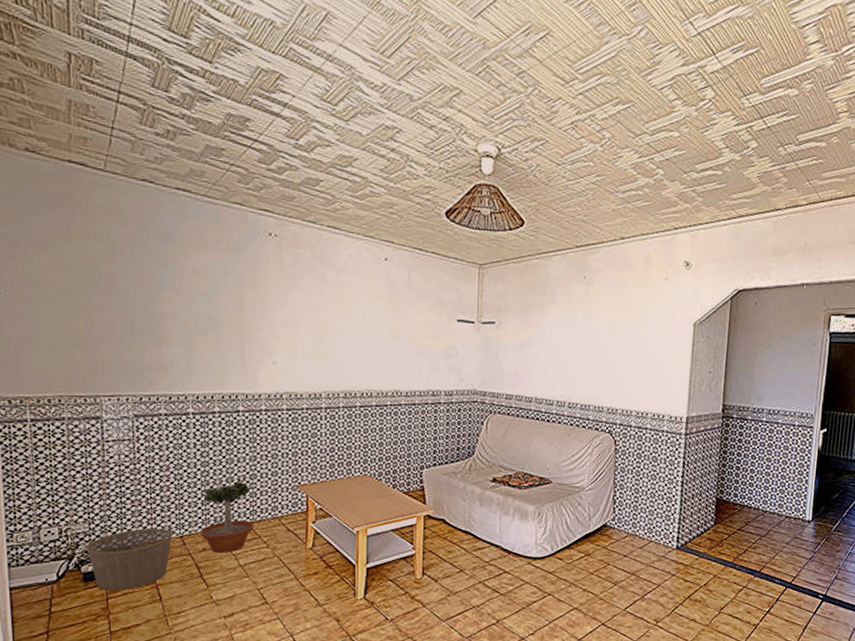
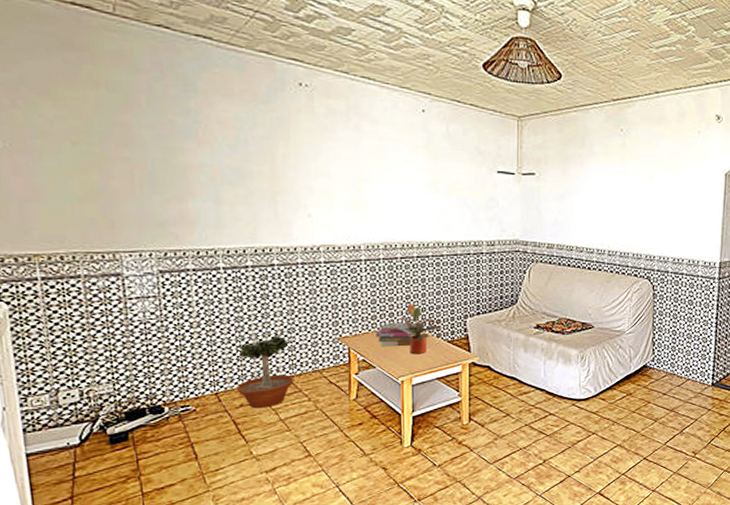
basket: present [84,528,175,590] -> none [109,386,209,452]
books: none [333,471,373,496] -> present [376,322,416,347]
potted plant: none [355,453,398,505] -> present [397,303,442,355]

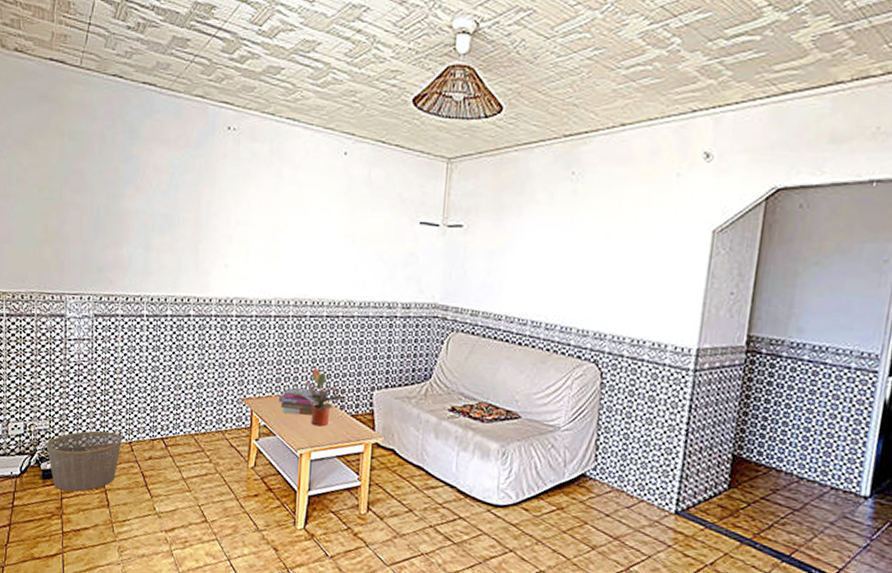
basket: none [109,386,209,452] -> present [45,430,125,492]
potted tree: present [236,331,294,408] -> none [147,383,199,464]

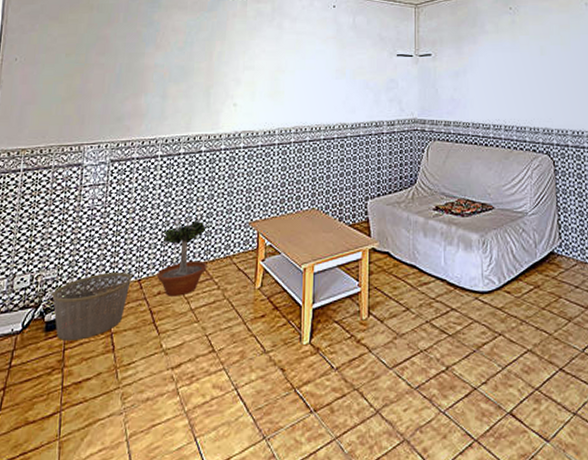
potted tree: none [147,383,199,464] -> present [156,216,207,296]
books: present [279,386,320,415] -> none [283,205,320,232]
potted plant: present [301,368,346,427] -> none [303,186,344,240]

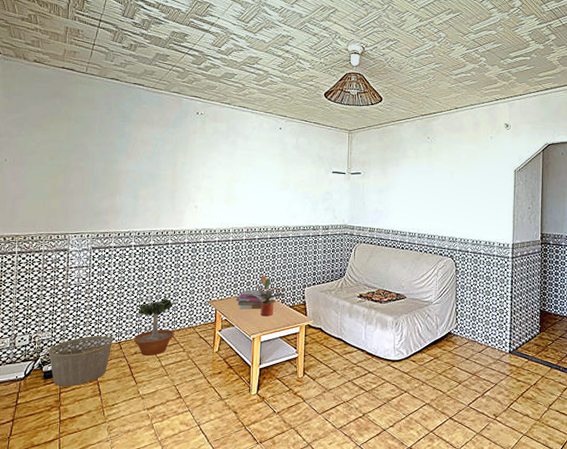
books: none [283,205,320,232] -> present [236,289,266,310]
potted plant: none [303,186,344,240] -> present [252,275,286,317]

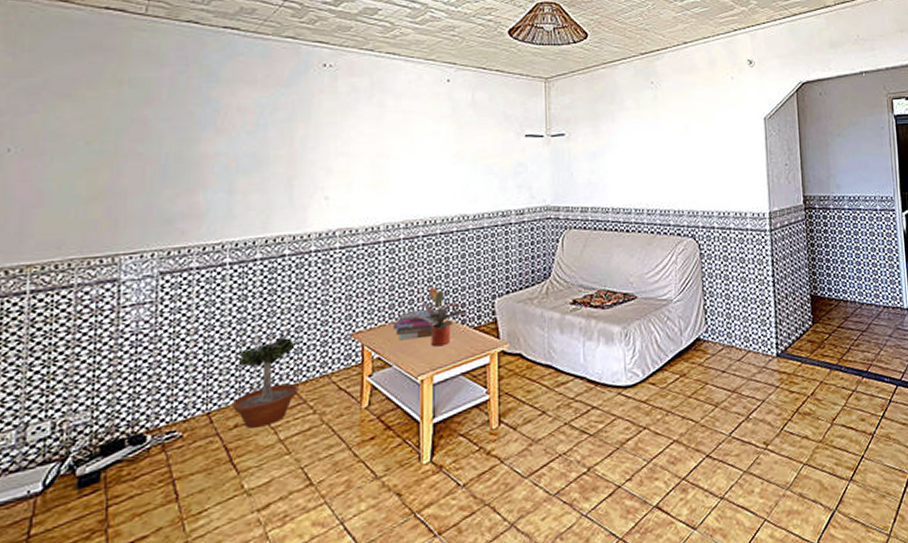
basket: present [47,336,115,386] -> none [83,405,201,496]

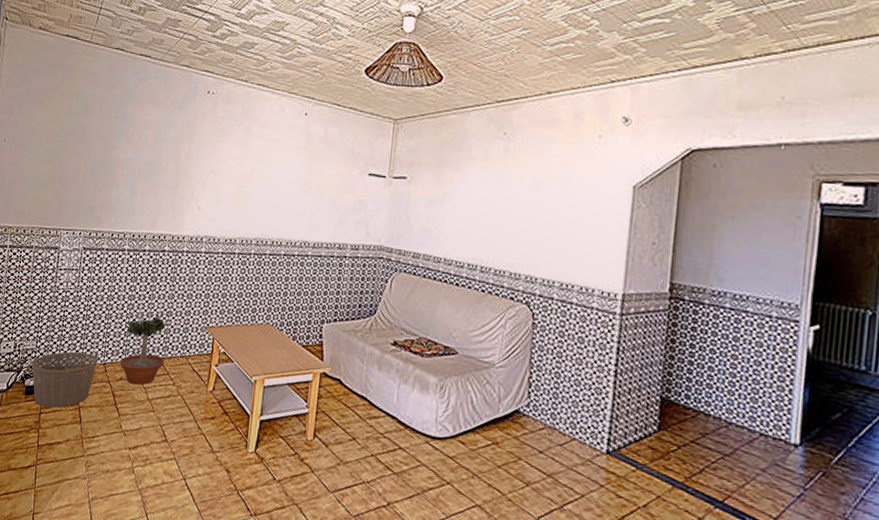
basket: none [83,405,201,496] -> present [30,351,100,408]
books: present [393,309,439,341] -> none [238,317,275,345]
potted plant: present [418,287,467,347] -> none [258,301,298,356]

